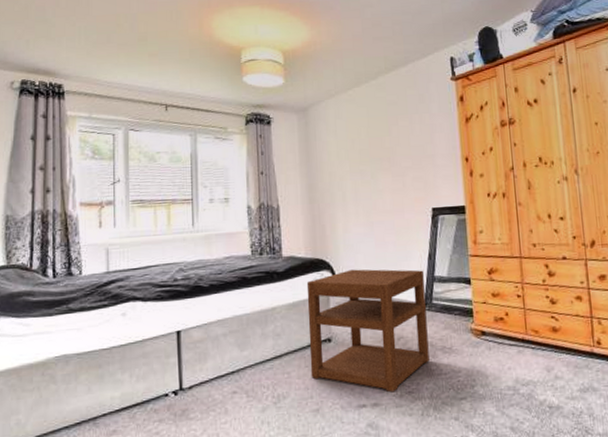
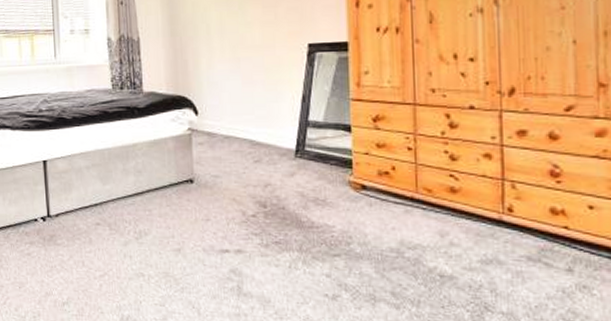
nightstand: present [306,269,430,393] -> none [168,109,300,241]

